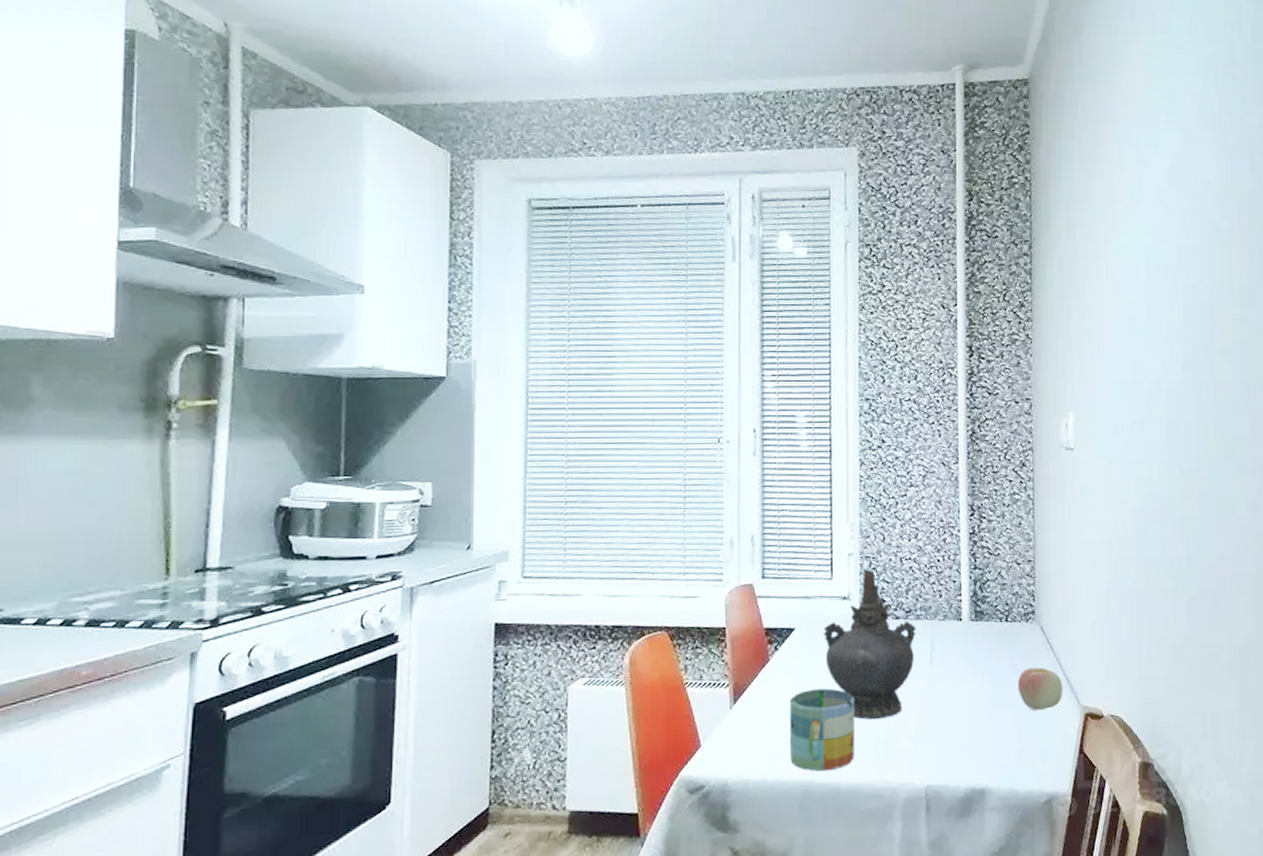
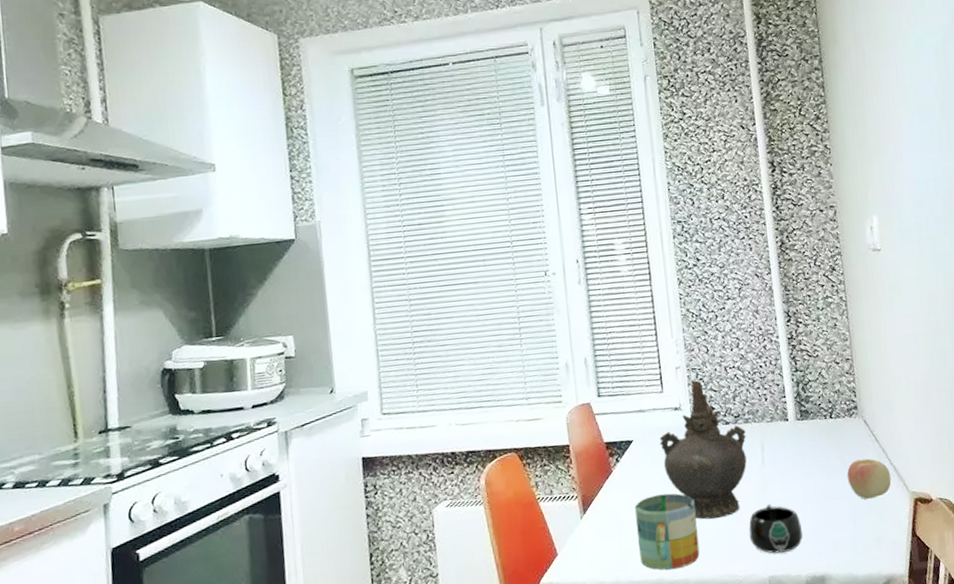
mug: none [909,709,966,762] -> present [749,505,803,554]

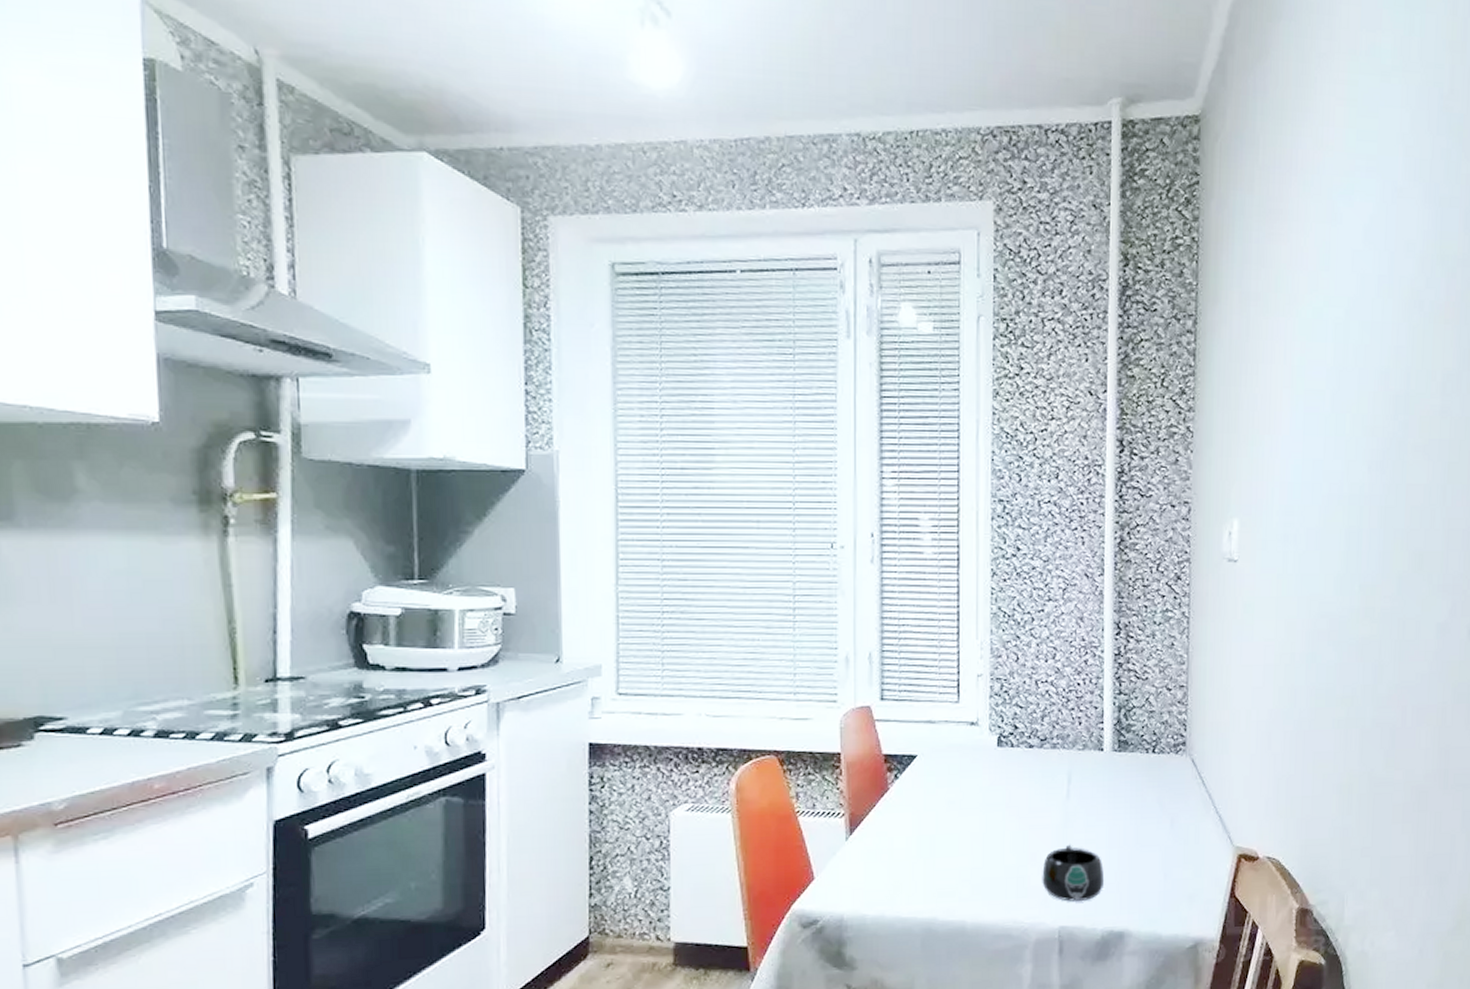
mug: present [635,493,700,570] -> none [910,821,982,909]
ceremonial vessel: present [659,380,747,519] -> none [949,693,1052,855]
apple: present [847,458,892,499] -> none [1164,803,1215,850]

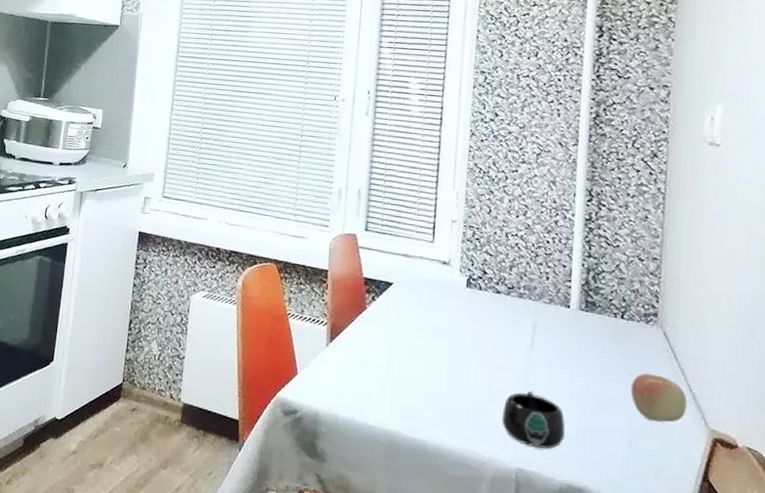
apple: none [1164,803,1215,850] -> present [630,373,687,423]

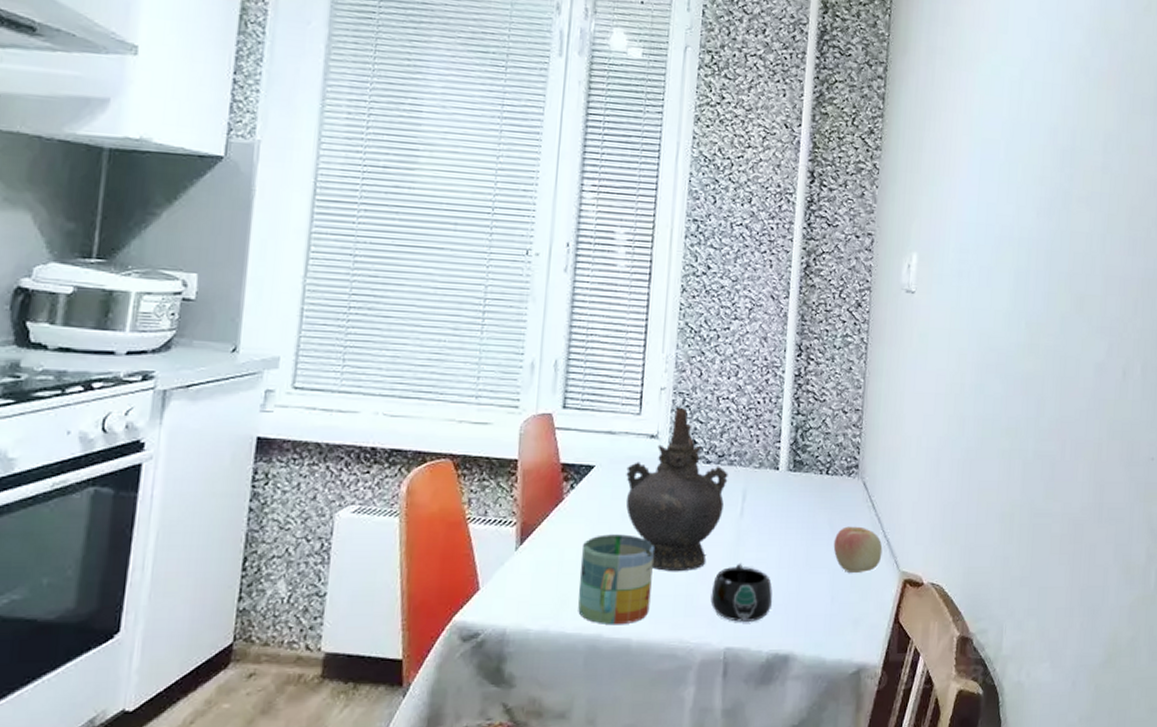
mug: none [379,344,447,428] -> present [578,534,654,625]
ceremonial vessel: none [421,239,518,390] -> present [625,407,728,571]

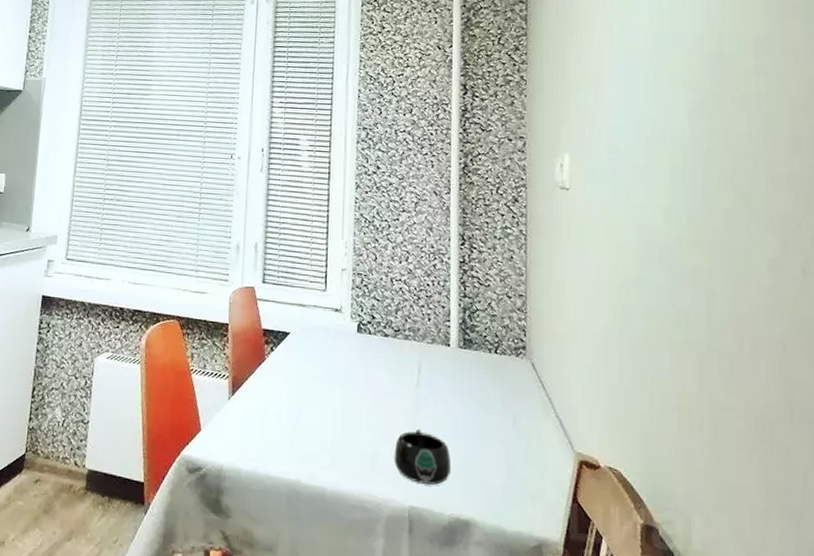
mug: present [578,534,654,625] -> none [280,392,342,474]
ceremonial vessel: present [625,407,728,571] -> none [316,286,404,431]
apple: present [833,526,883,573] -> none [506,404,555,450]

